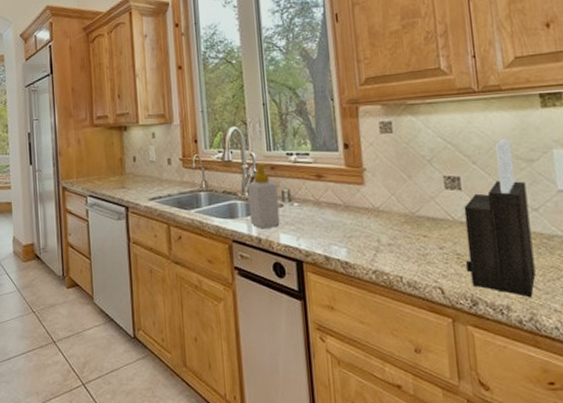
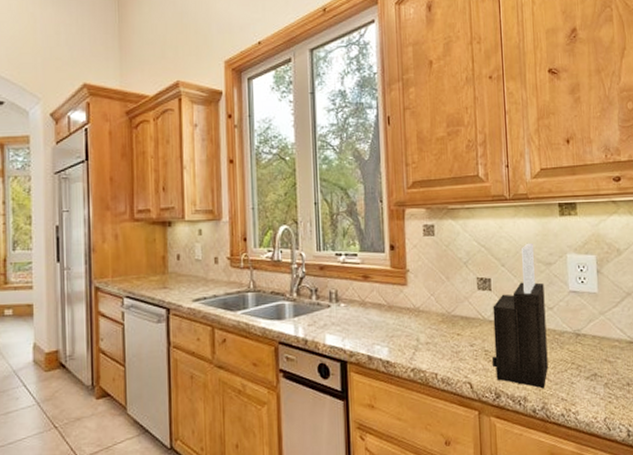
soap bottle: present [247,164,280,229] -> none [296,264,327,330]

